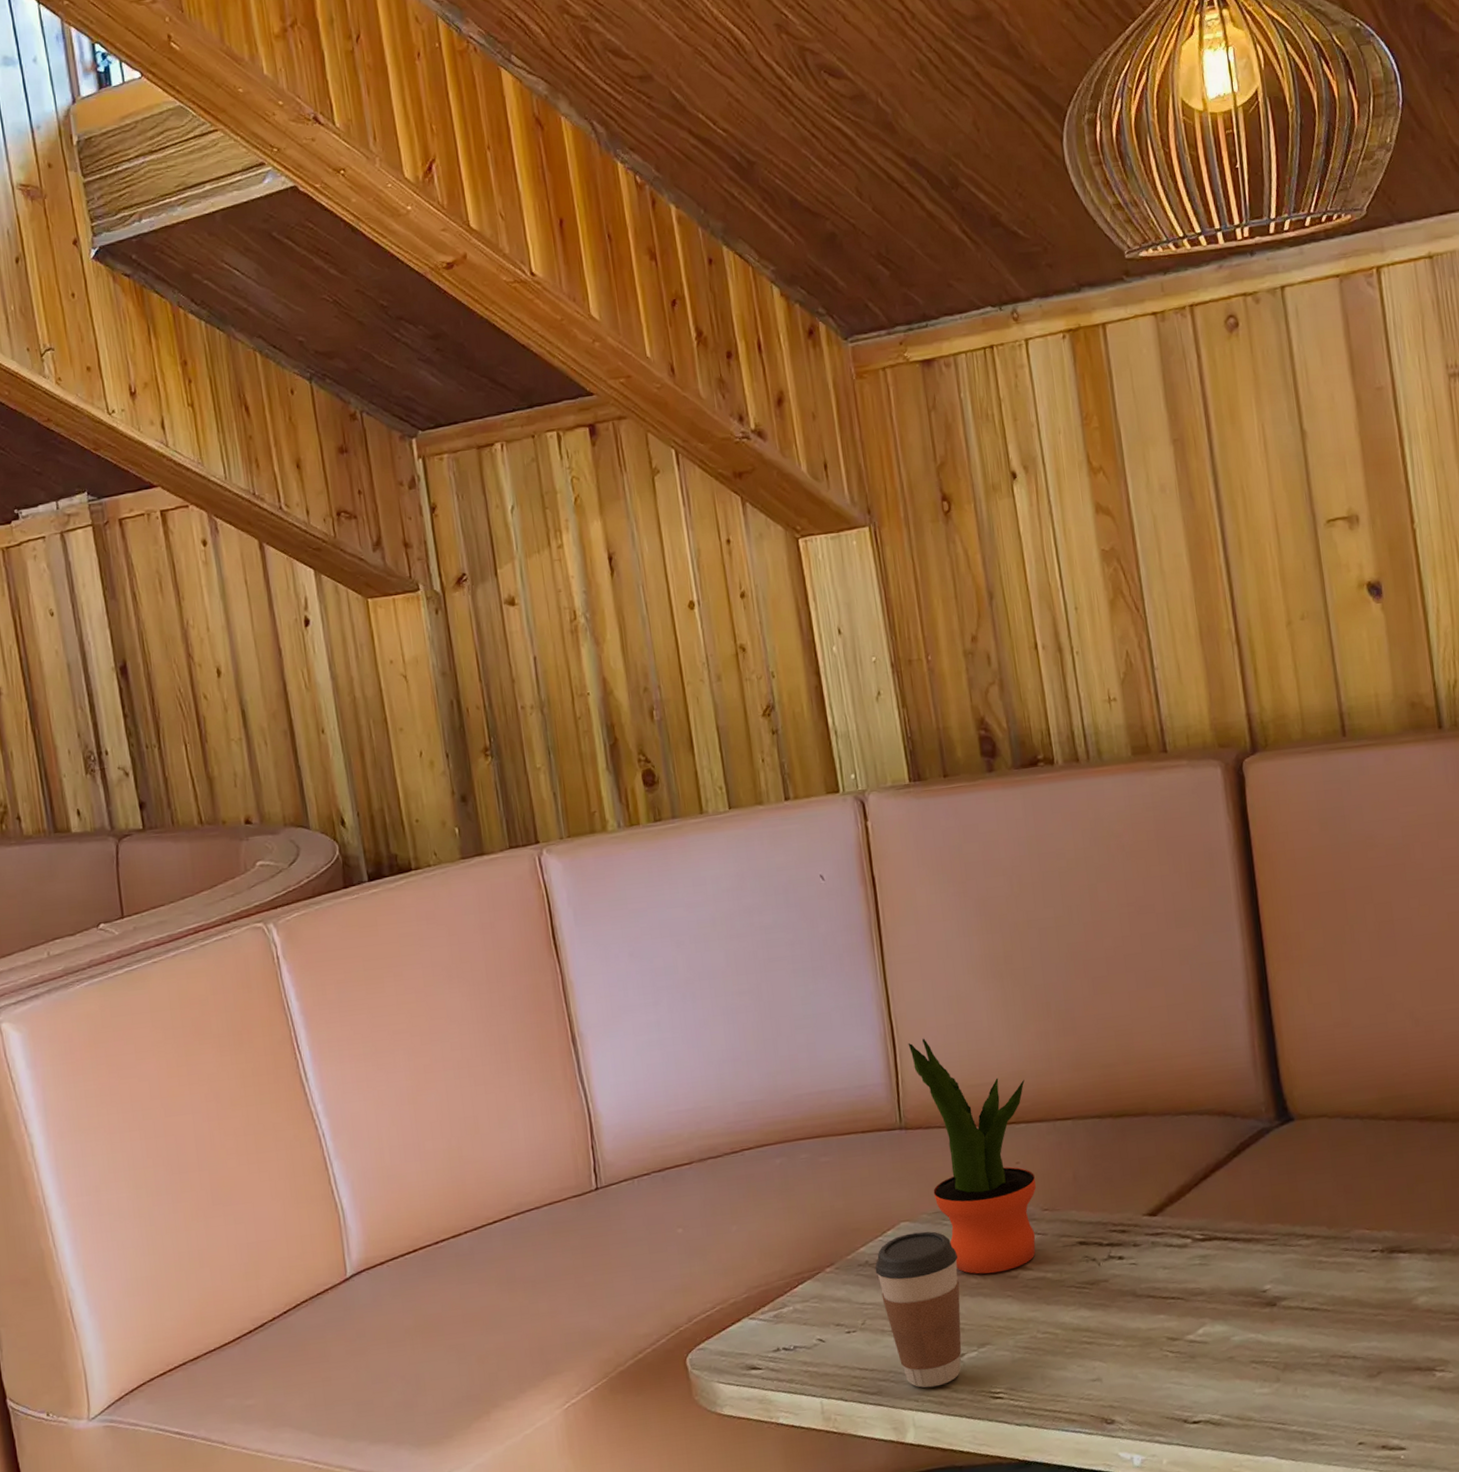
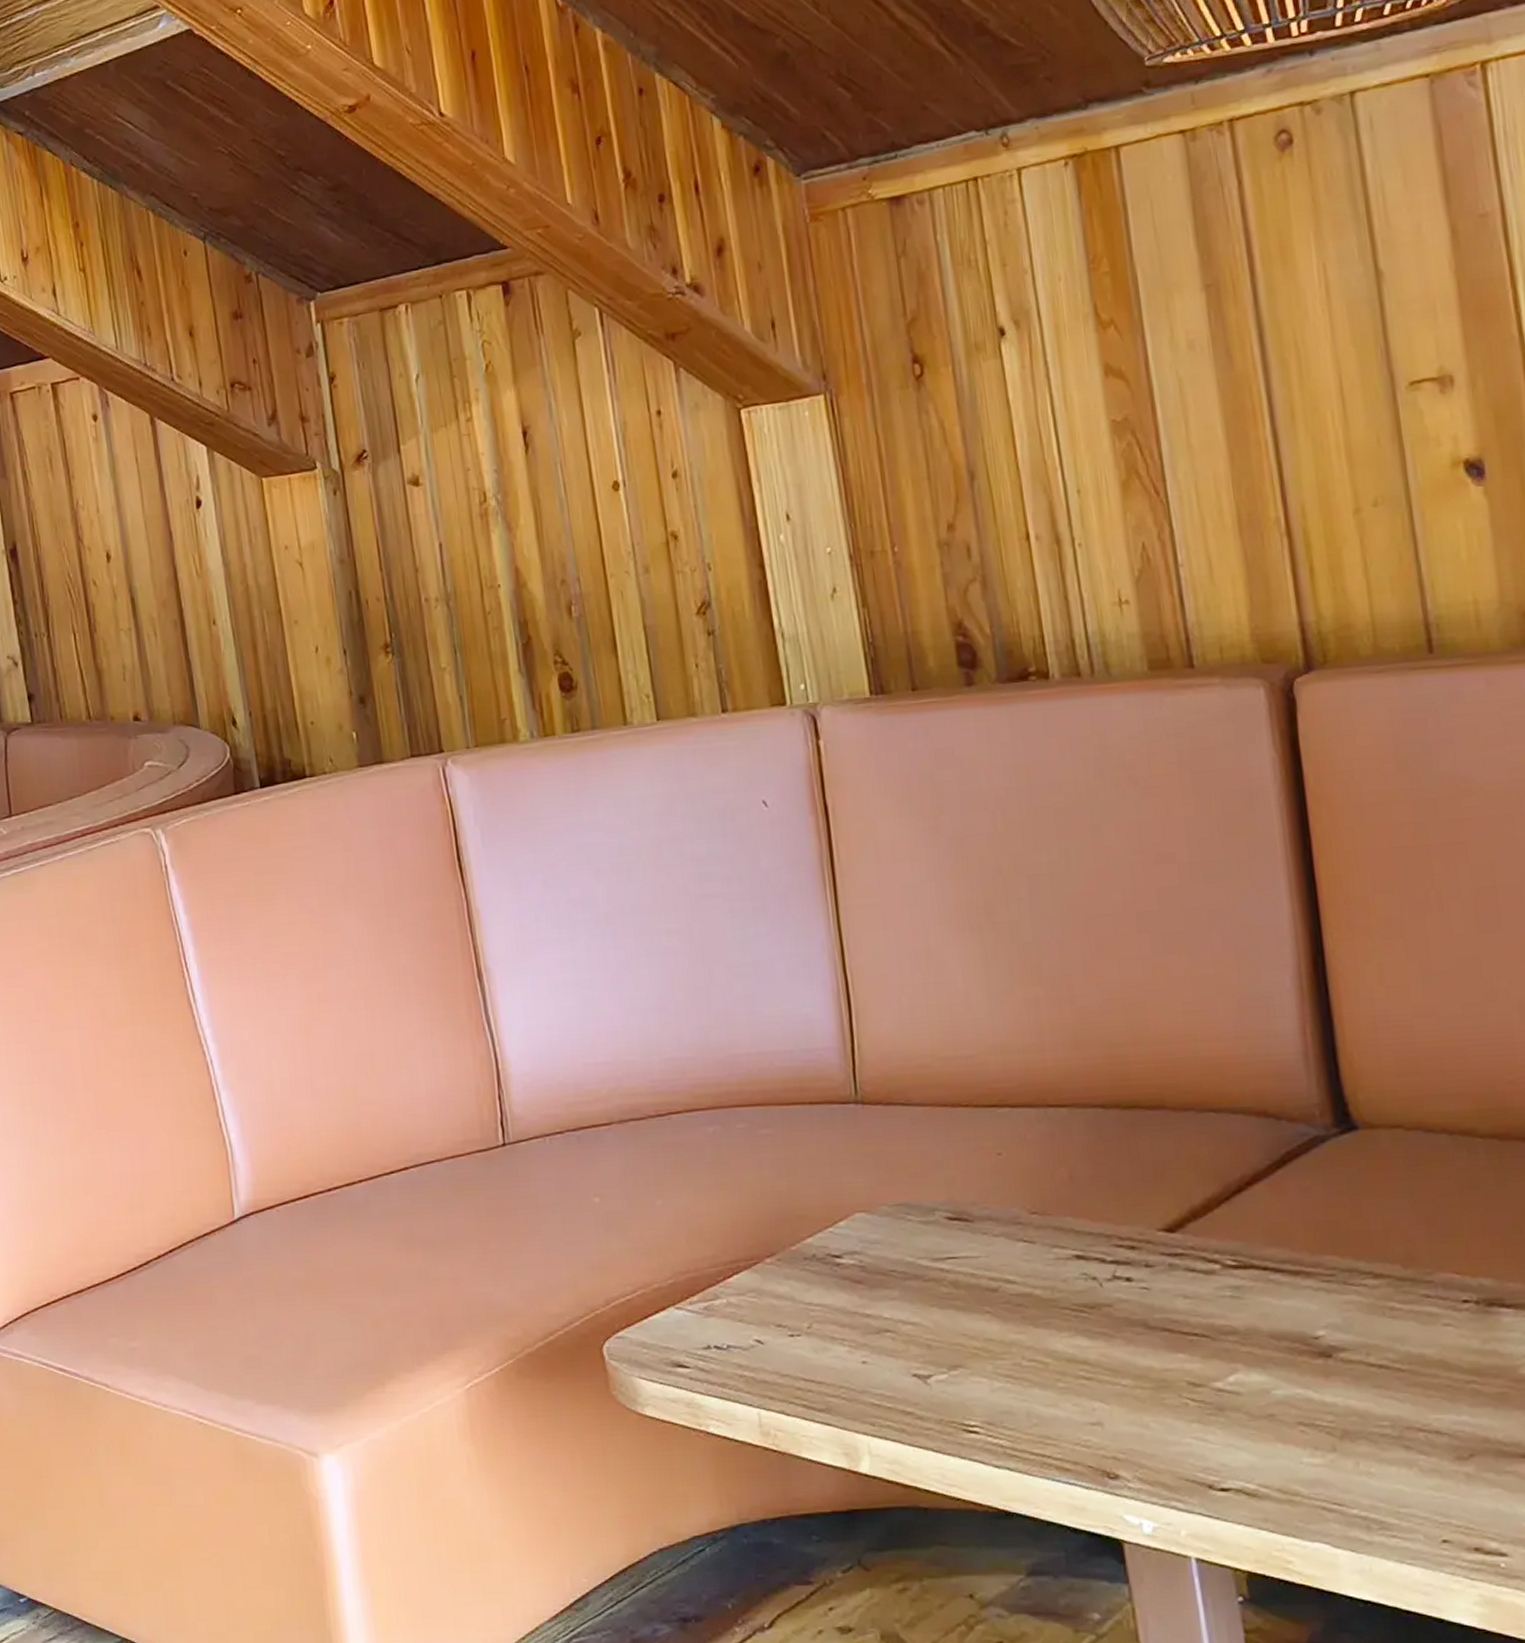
coffee cup: present [875,1231,962,1388] -> none [824,1226,928,1411]
potted plant: present [908,1038,1036,1274] -> none [866,998,1022,1283]

